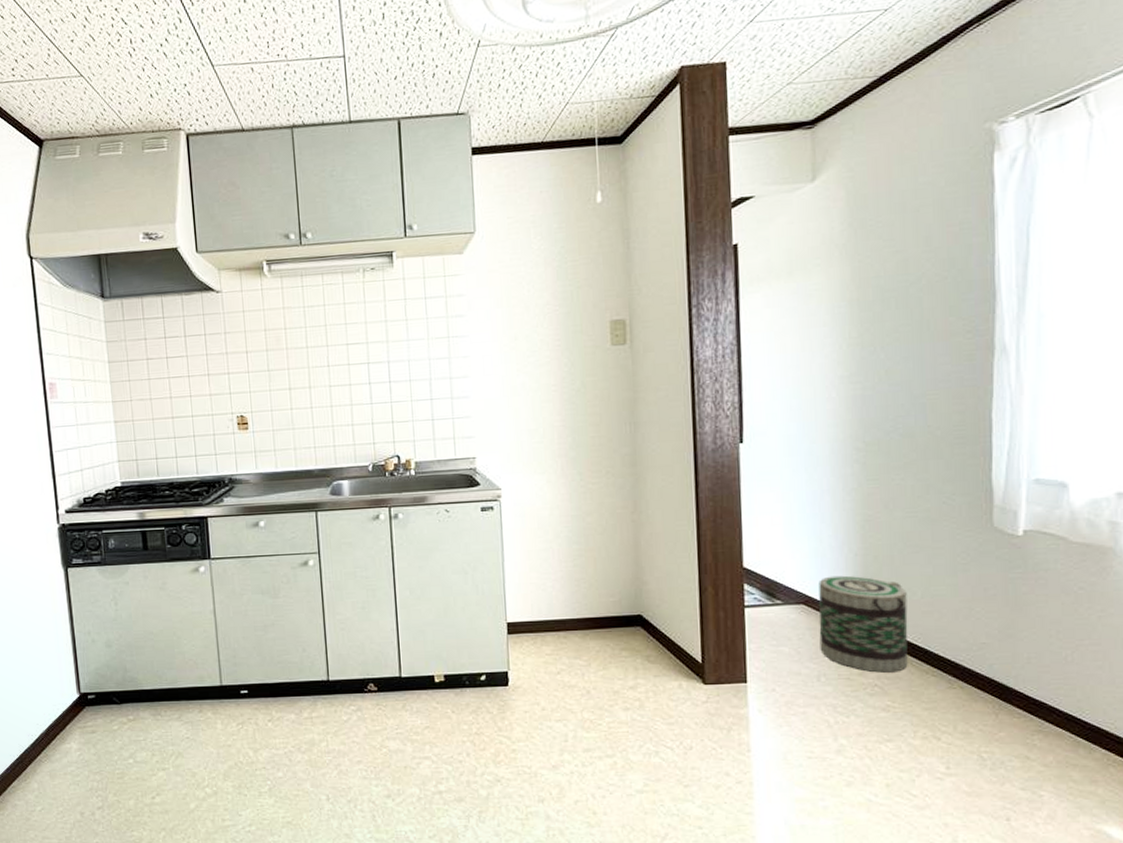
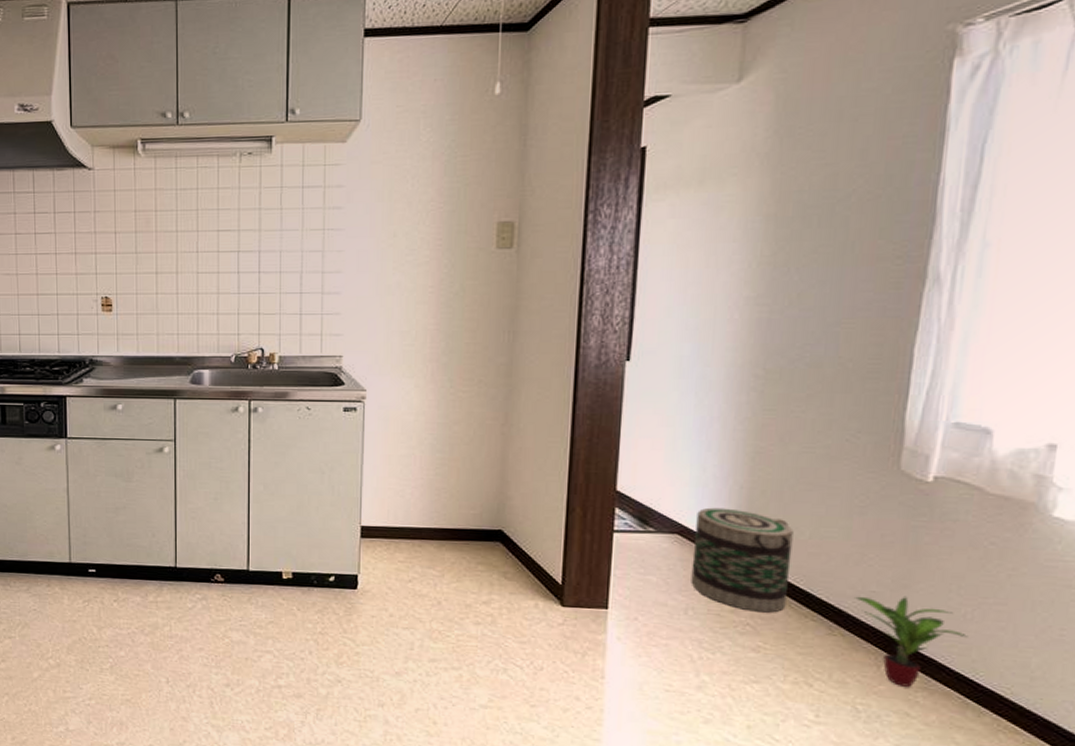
potted plant: none [968,644,1071,731] -> present [855,596,968,687]

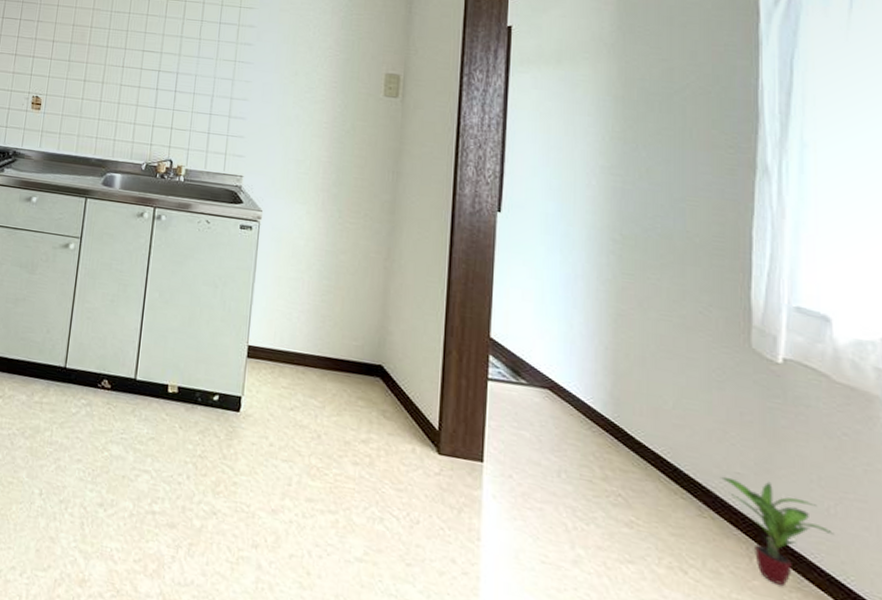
basket: present [691,507,794,613] -> none [563,365,657,486]

